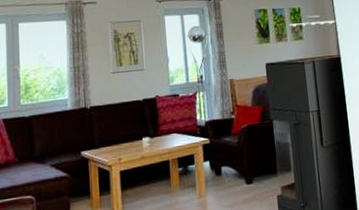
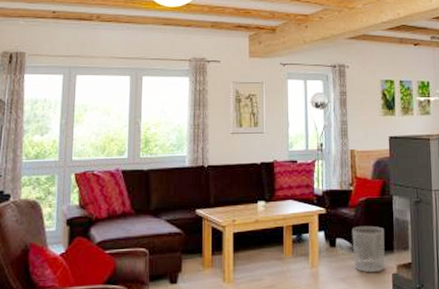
waste bin: none [235,151,270,198] -> present [351,225,385,273]

